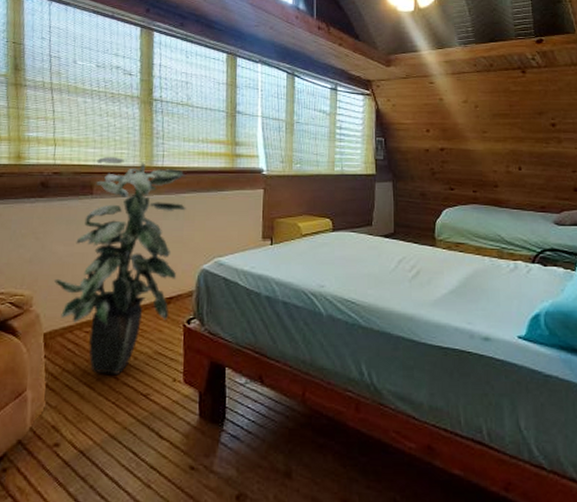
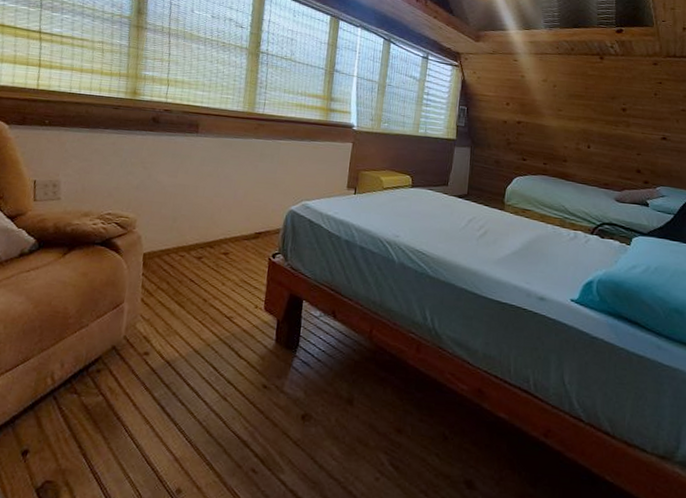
indoor plant: present [54,156,186,376] -> none [157,100,283,297]

